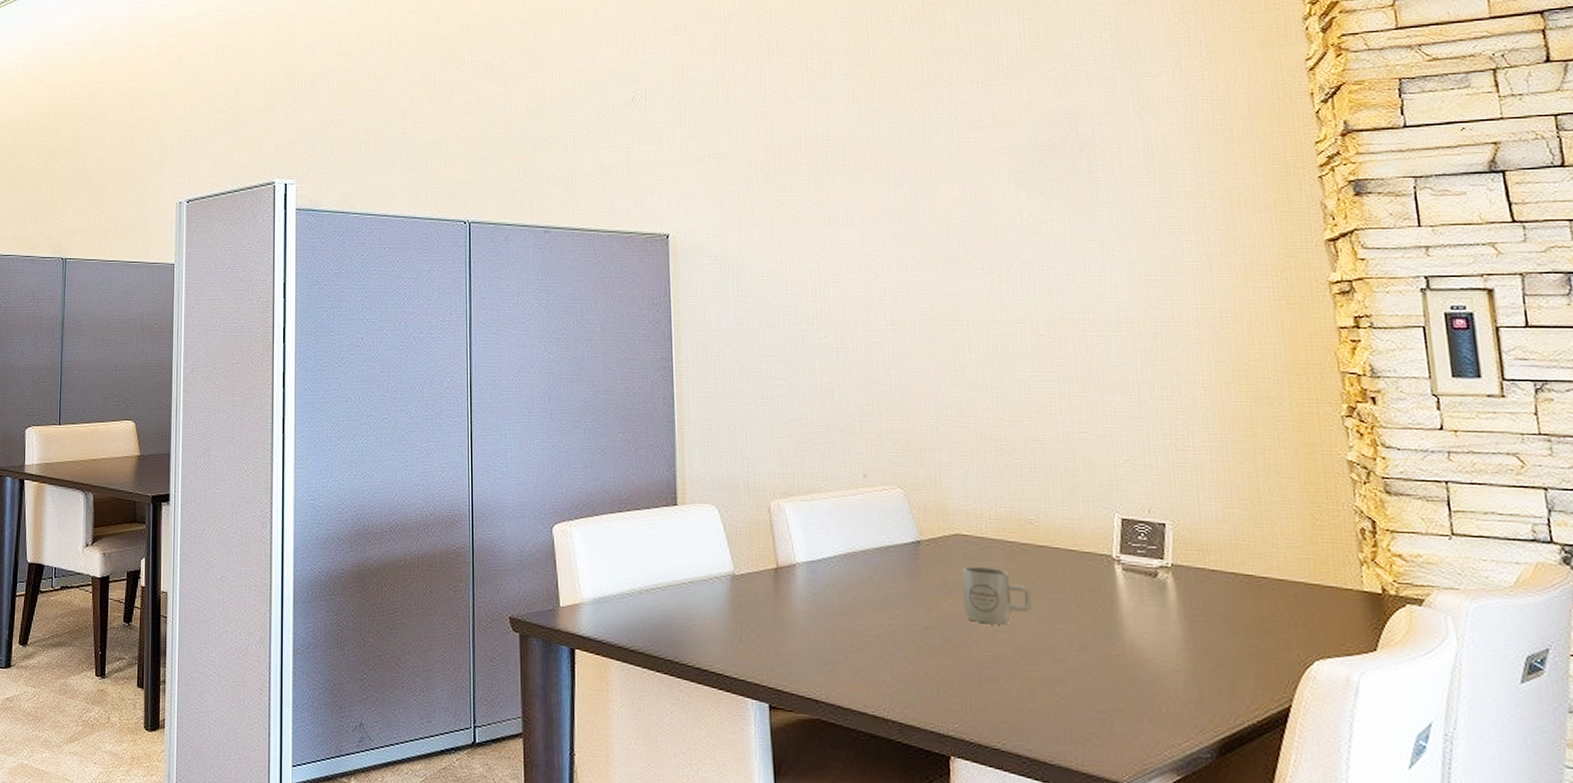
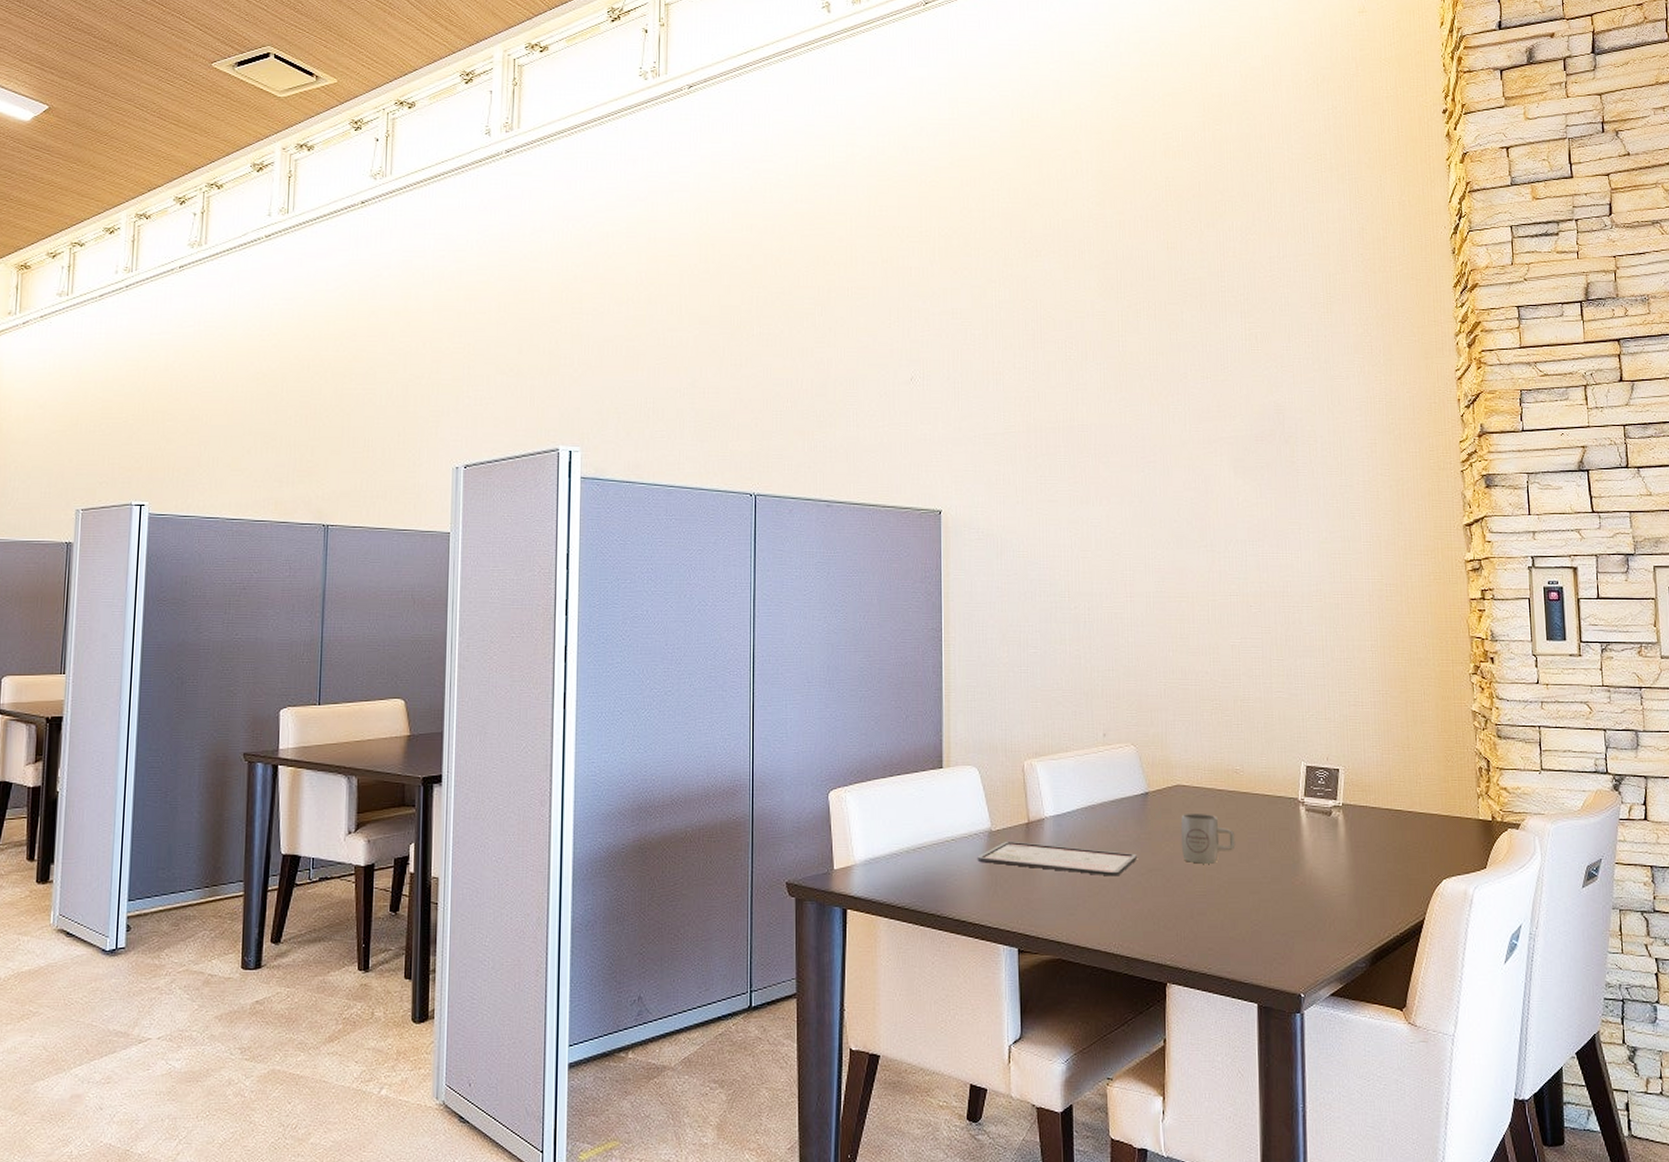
tablet: none [719,586,910,633] -> present [977,841,1138,877]

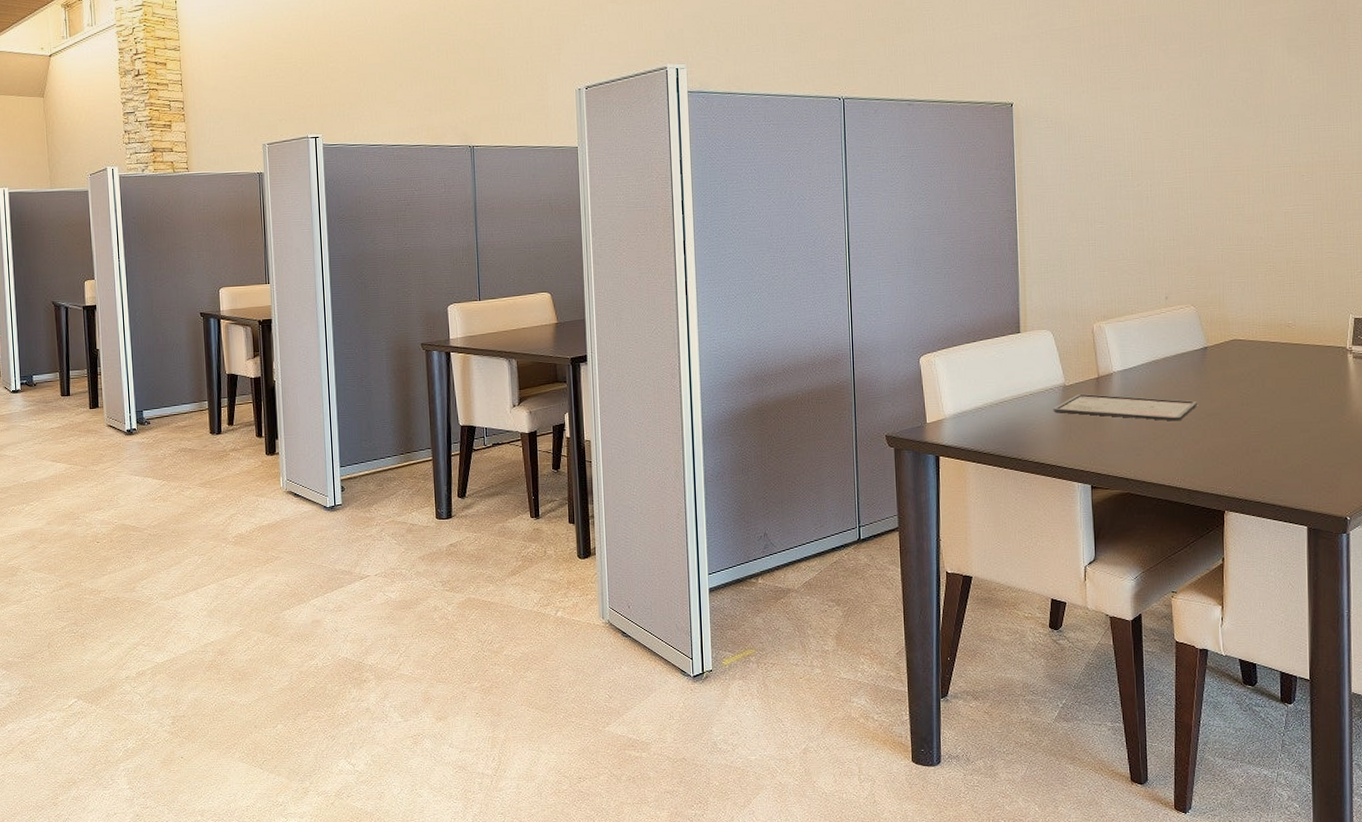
mug: present [1180,813,1236,864] -> none [1237,363,1288,408]

